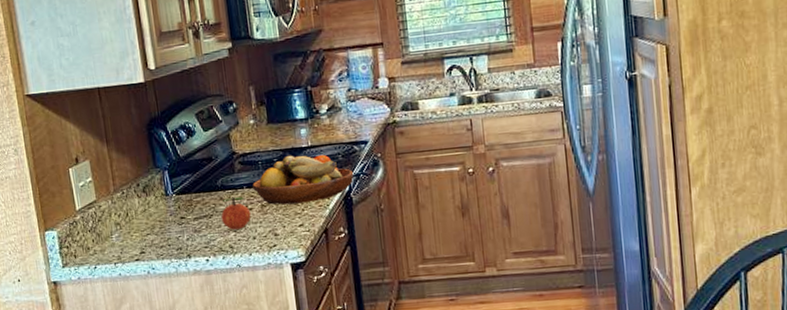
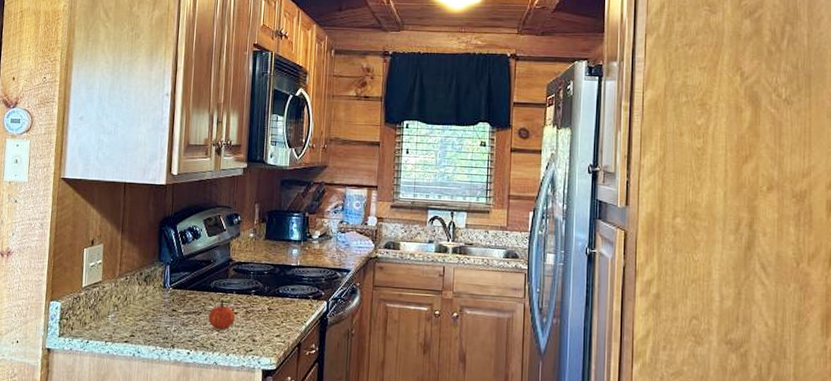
fruit bowl: present [252,154,354,205] -> none [241,270,333,316]

